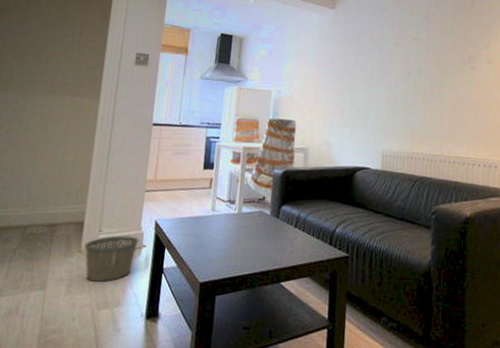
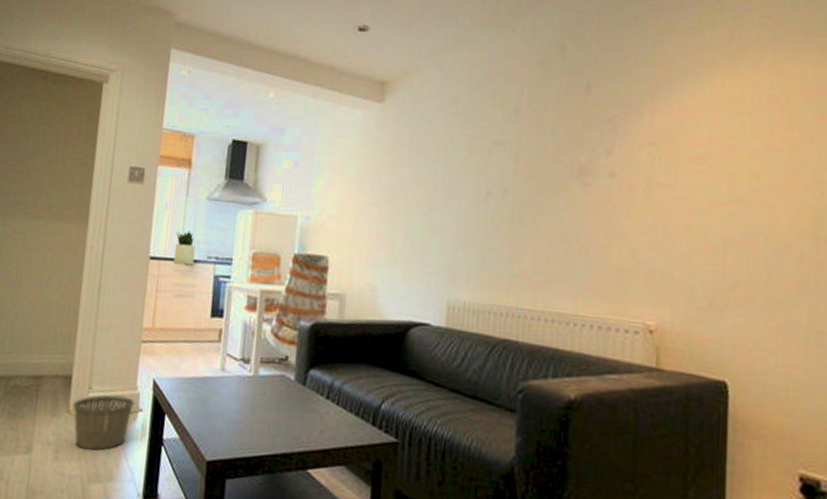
planter: none [171,103,191,130] -> present [172,231,196,266]

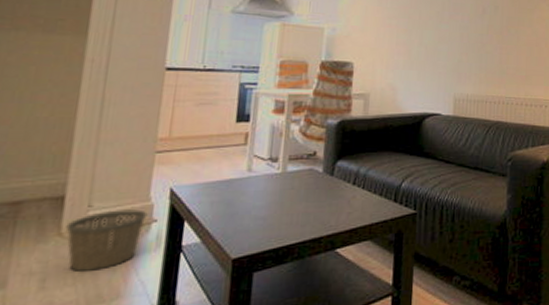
planter: present [172,231,196,266] -> none [192,42,219,75]

